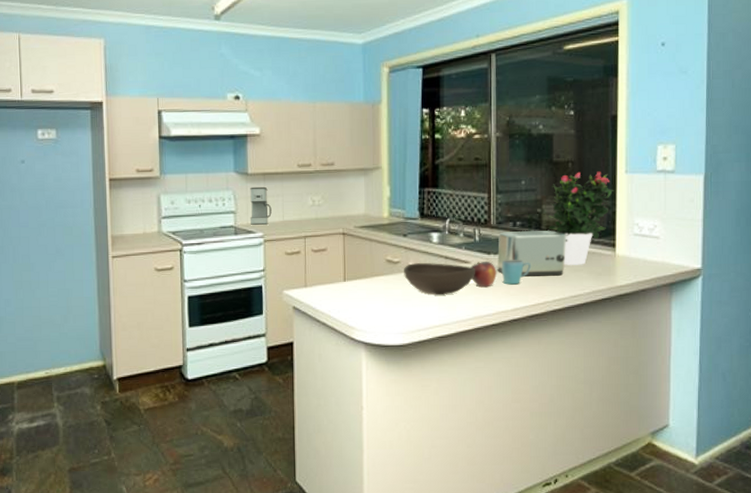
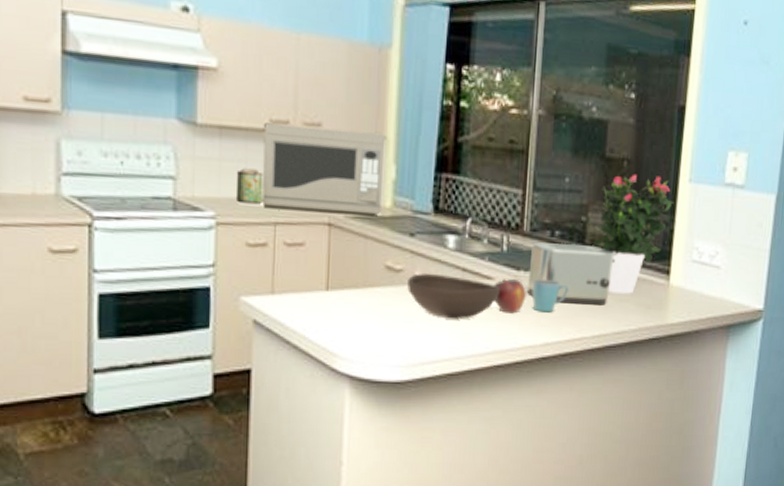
coffee maker: present [250,186,272,226] -> none [196,143,229,202]
canister: none [276,200,295,225] -> present [235,168,263,205]
microwave: none [294,165,381,227] -> present [262,123,386,217]

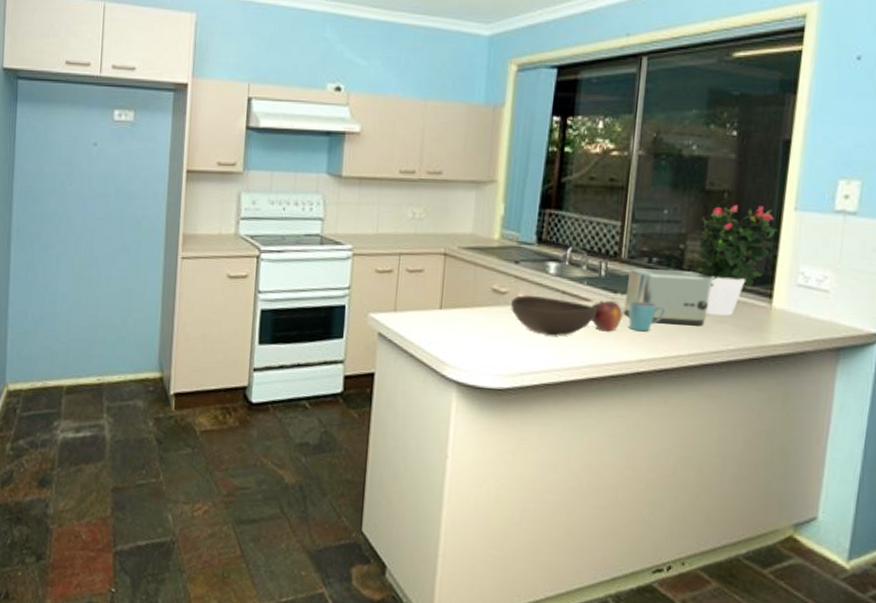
canister: present [235,168,263,205] -> none [369,210,392,239]
microwave: present [262,123,386,217] -> none [390,173,496,247]

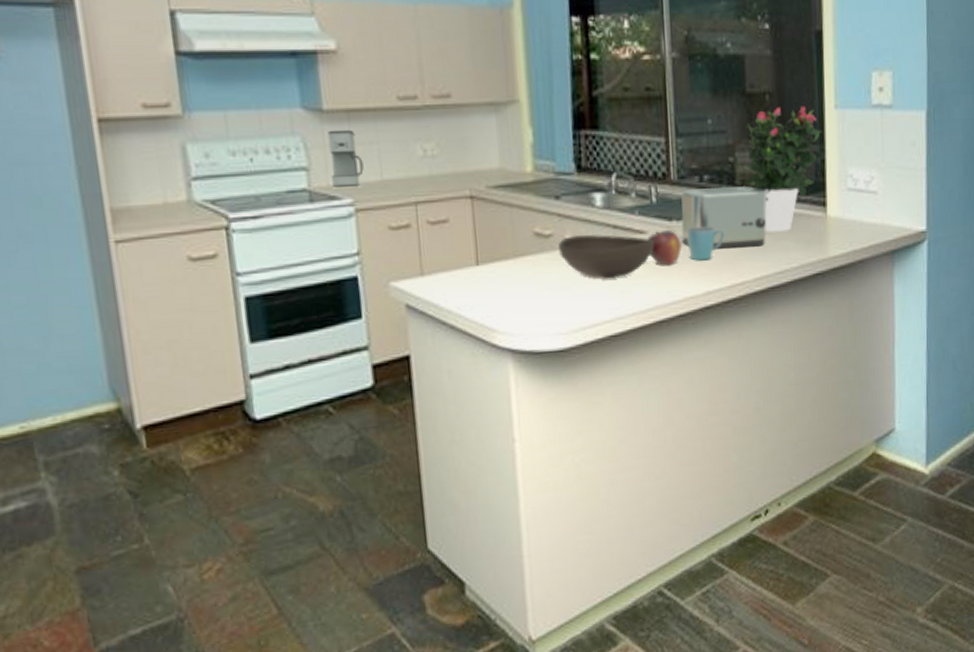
coffee maker: none [338,192,365,237] -> present [327,129,364,189]

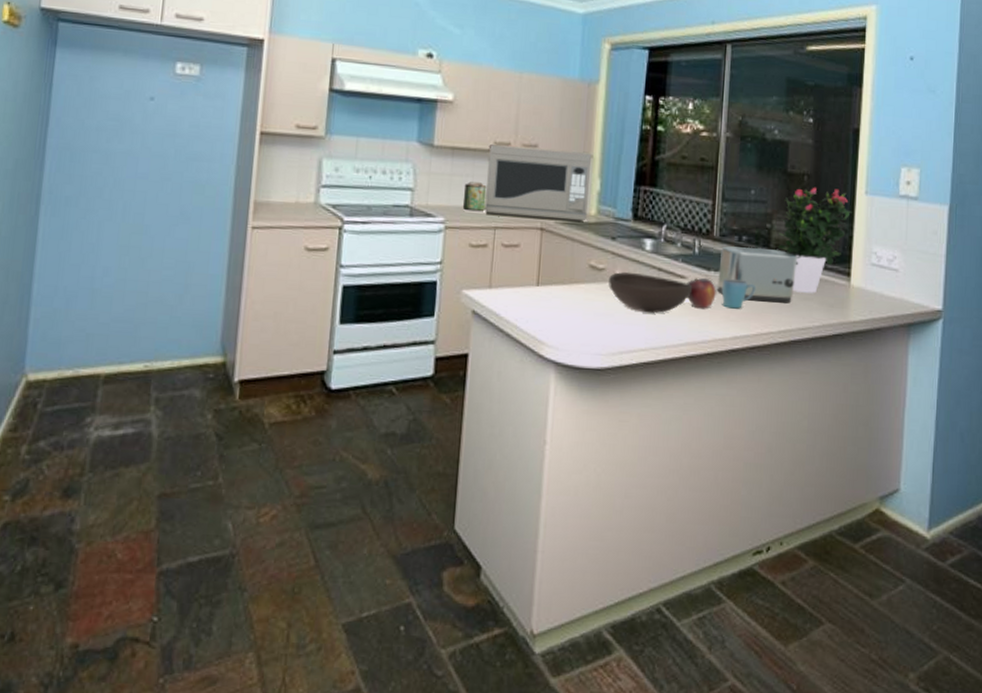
coffee maker: present [327,129,364,189] -> none [429,161,458,210]
canister: none [369,150,400,187] -> present [462,182,487,212]
microwave: none [392,97,523,189] -> present [485,145,592,223]

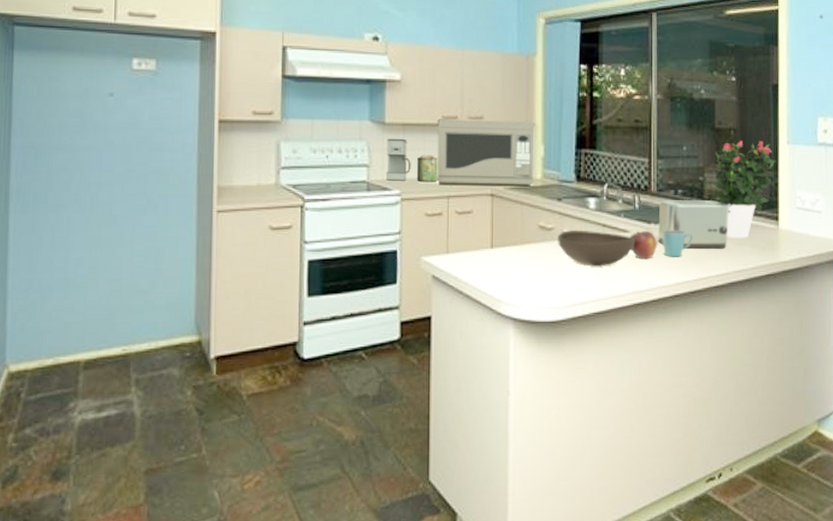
coffee maker: none [429,161,458,210] -> present [385,138,411,182]

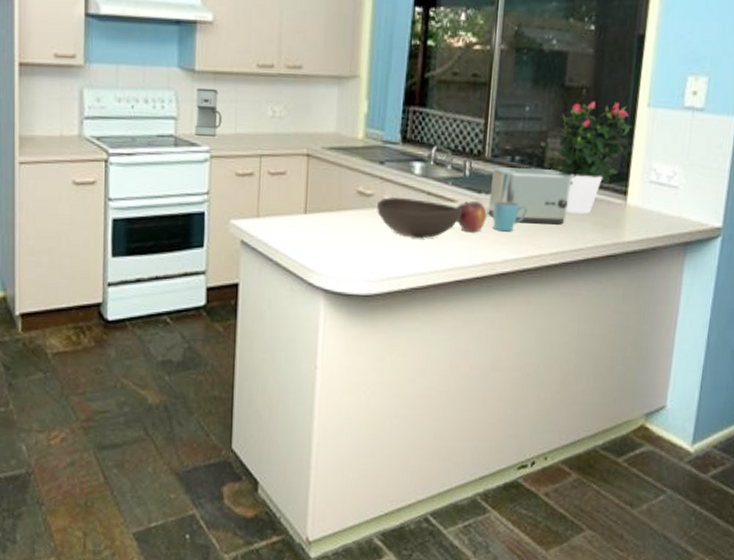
canister: present [416,155,438,183] -> none [227,108,251,140]
microwave: present [438,119,534,187] -> none [250,67,359,147]

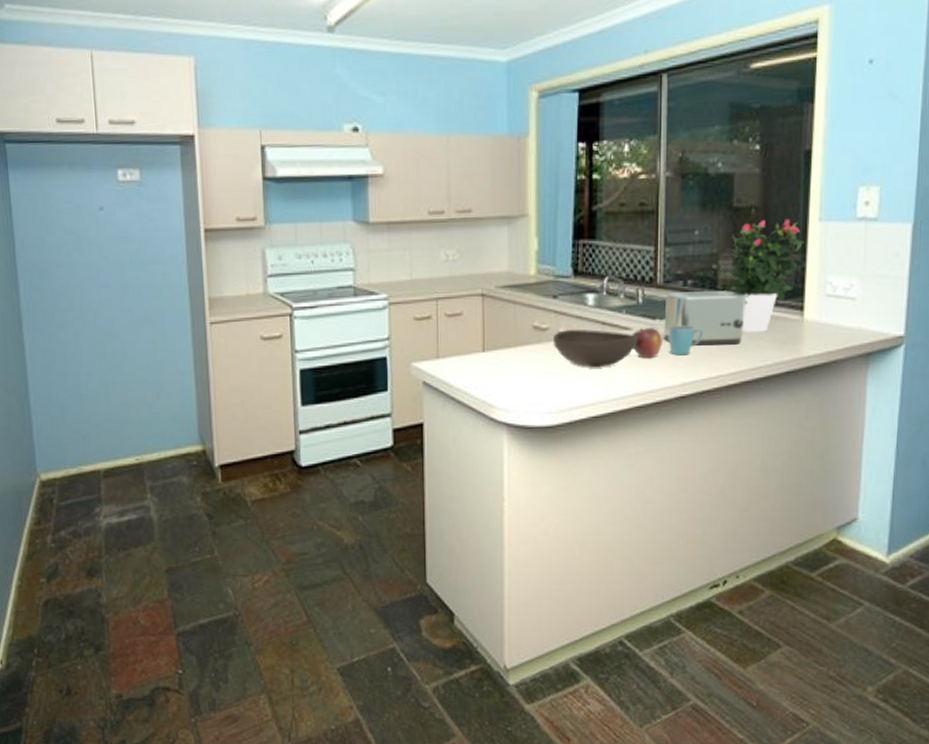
coffee maker: present [194,88,222,138] -> none [371,238,398,286]

